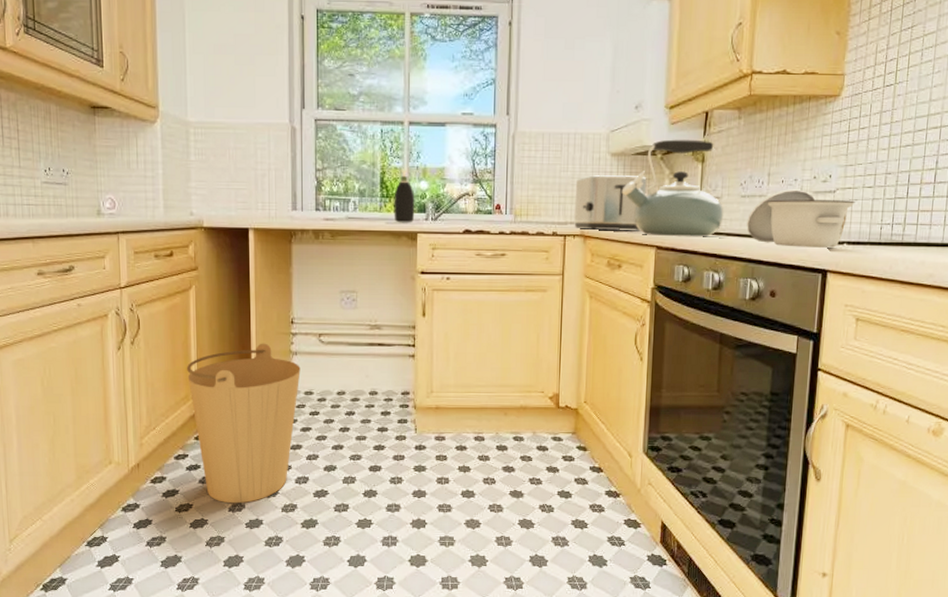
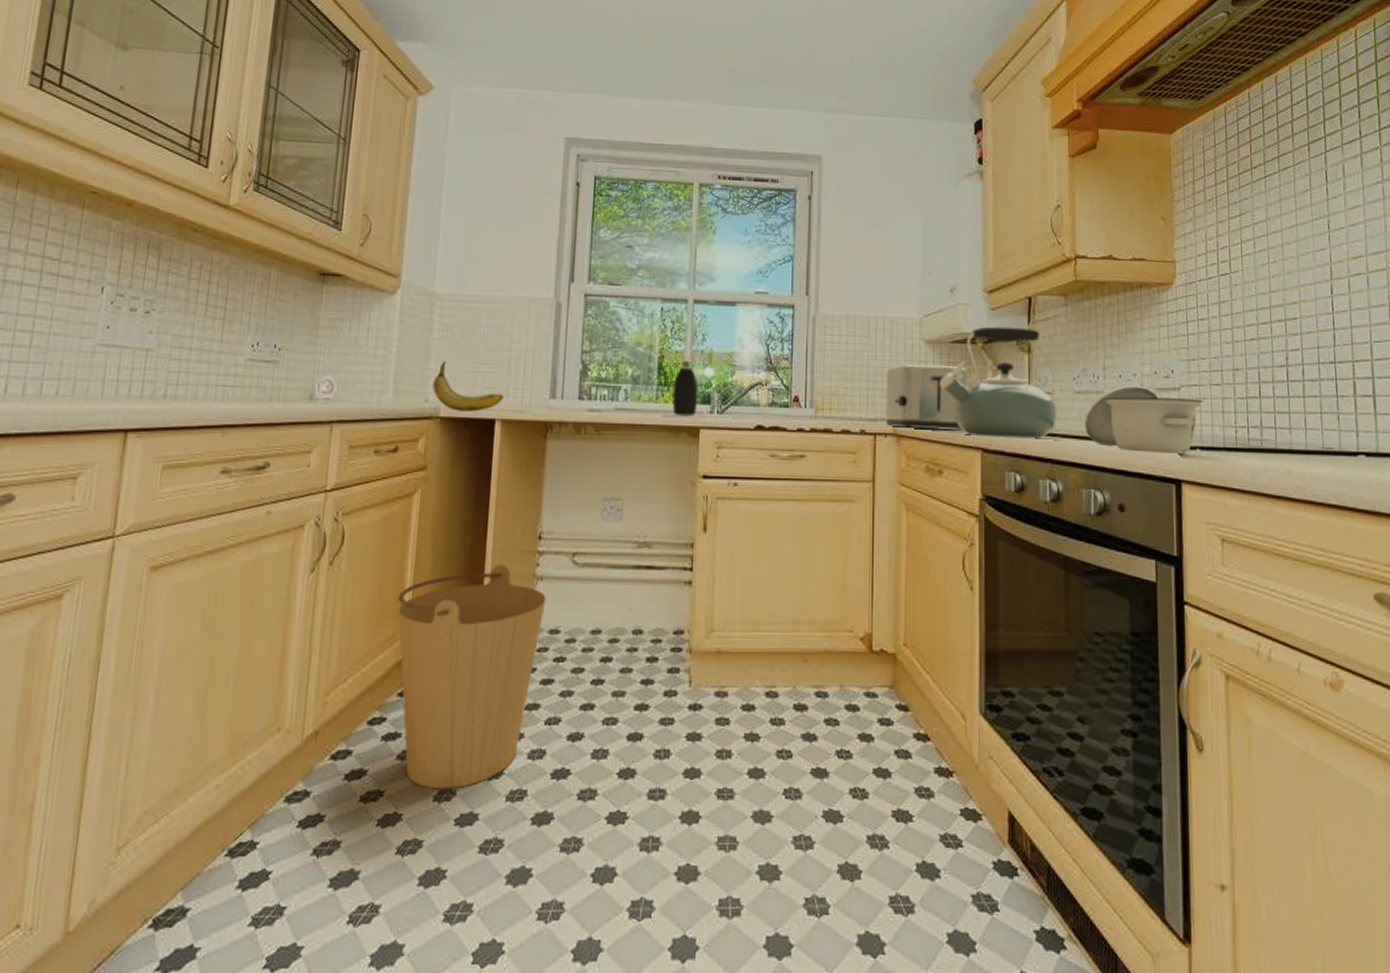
fruit: none [195,180,254,222] -> present [432,360,504,412]

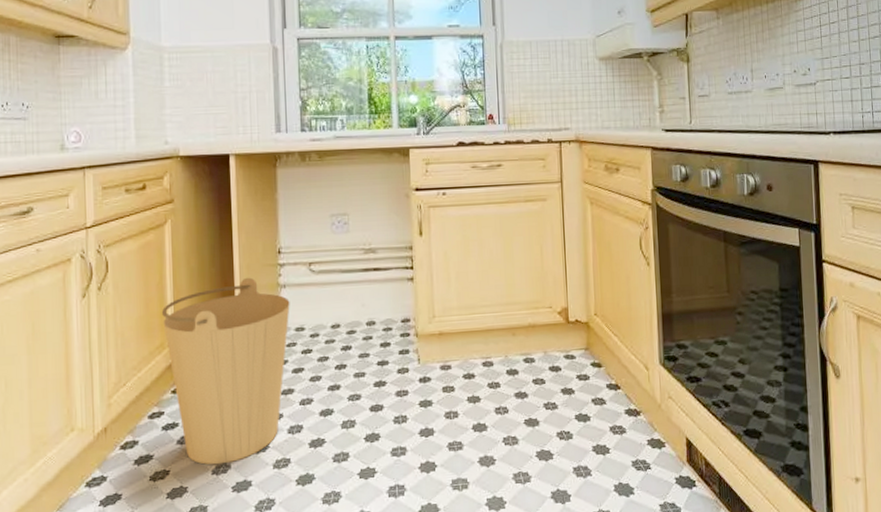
fruit: present [432,360,504,412] -> none [170,106,234,150]
soap dispenser: present [672,354,699,417] -> none [383,85,406,140]
toaster: present [885,365,967,431] -> none [566,78,637,135]
kettle: present [939,326,1057,439] -> none [612,40,714,137]
cooking pot: present [1084,384,1204,454] -> none [736,83,836,140]

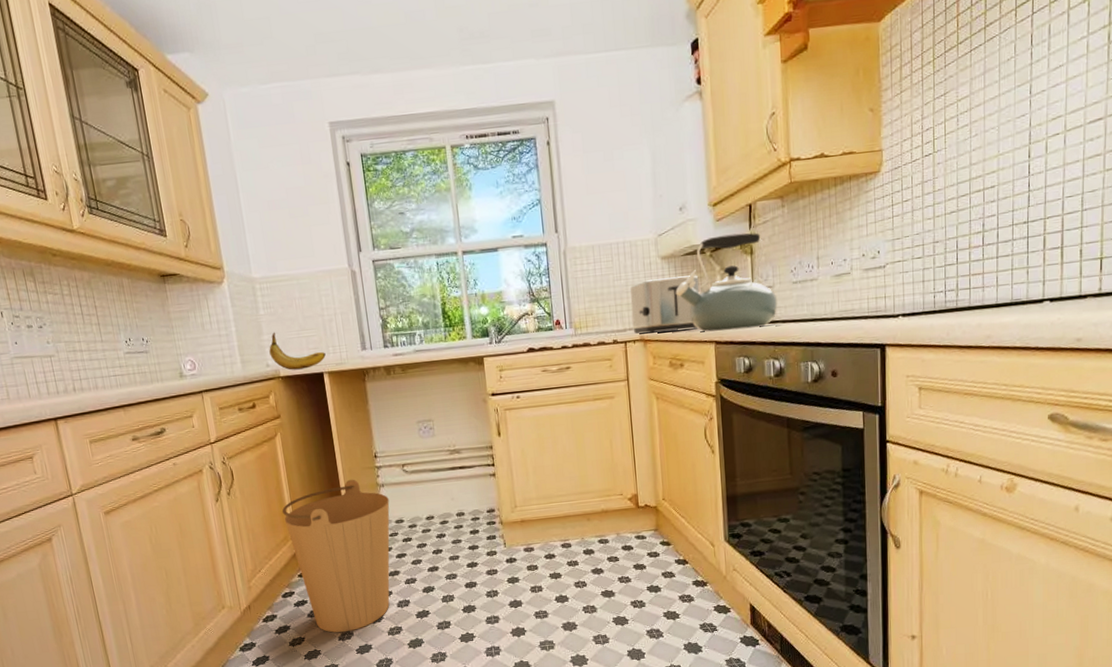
fruit: none [170,106,234,150] -> present [269,332,326,371]
toaster: none [566,78,637,135] -> present [629,275,700,334]
kettle: none [612,40,714,137] -> present [675,233,778,332]

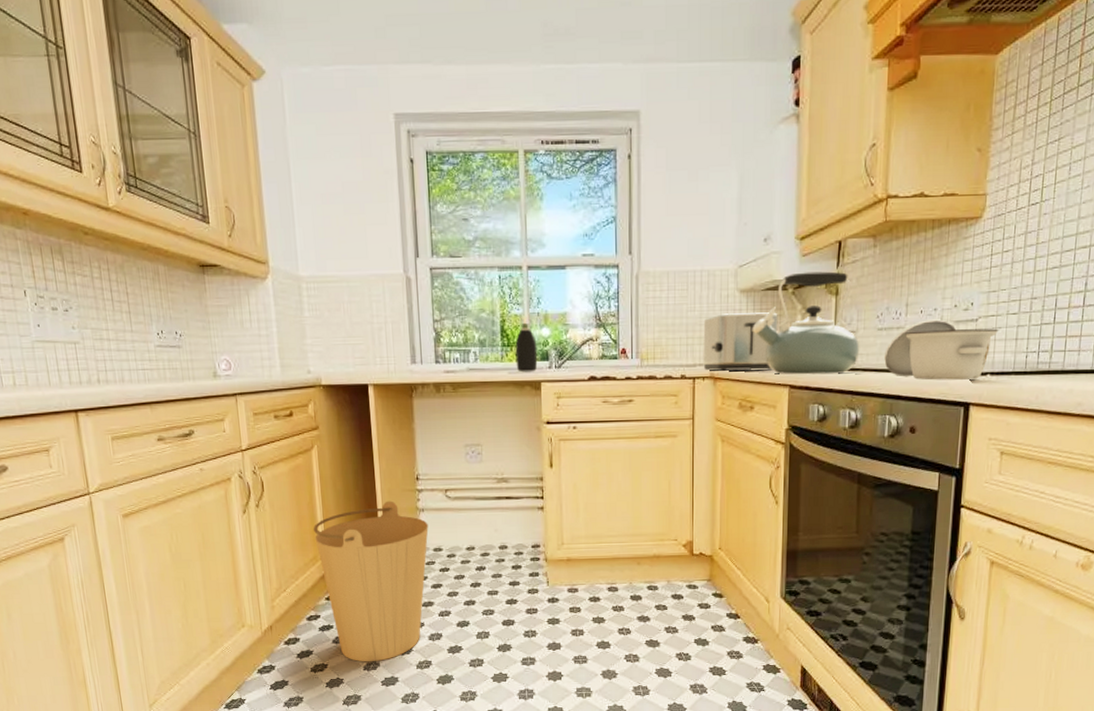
fruit: present [269,332,326,371] -> none [311,336,372,379]
soap dispenser: none [456,298,479,350] -> present [515,317,538,373]
cooking pot: none [801,268,906,327] -> present [884,318,999,381]

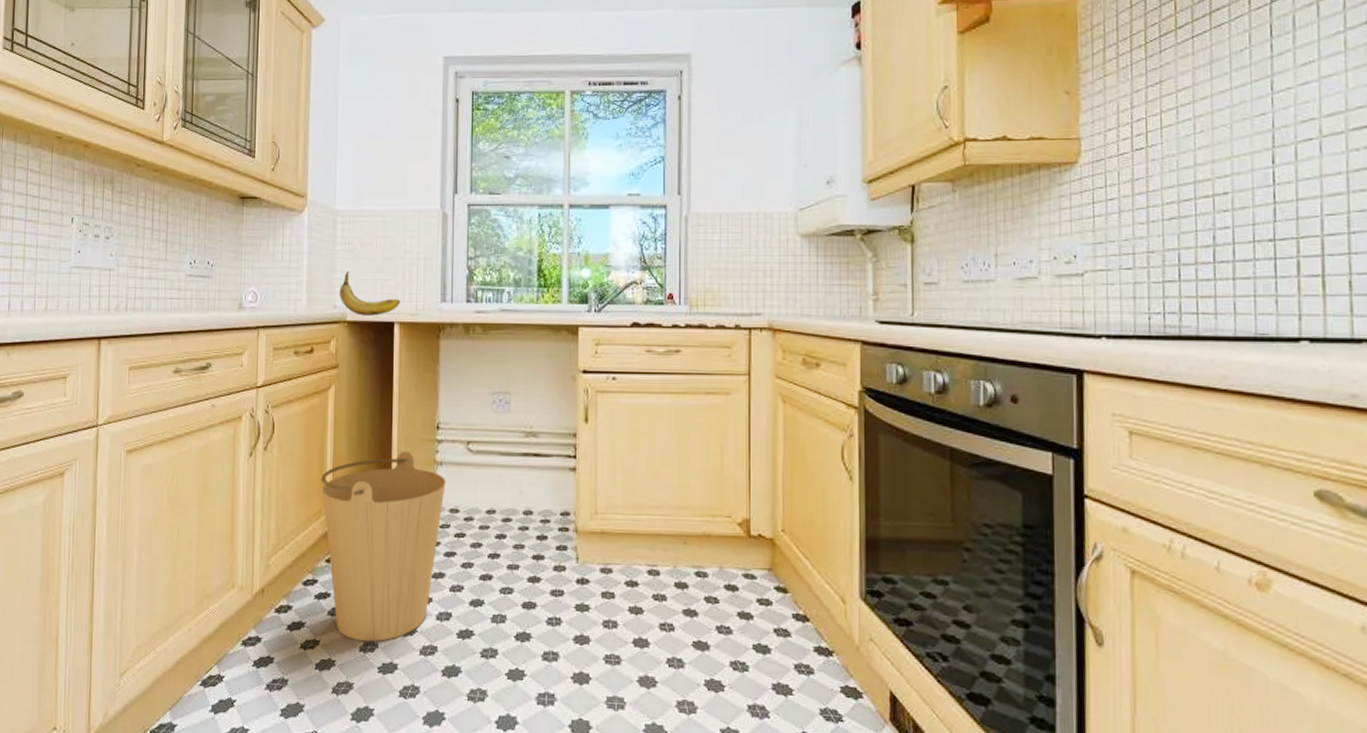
fruit: none [311,336,372,379] -> present [339,270,400,316]
soap dispenser: present [515,317,538,373] -> none [552,257,576,316]
toaster: present [703,312,778,371] -> none [760,259,846,324]
kettle: present [752,271,860,375] -> none [815,217,943,330]
cooking pot: present [884,318,999,381] -> none [973,271,1111,343]

